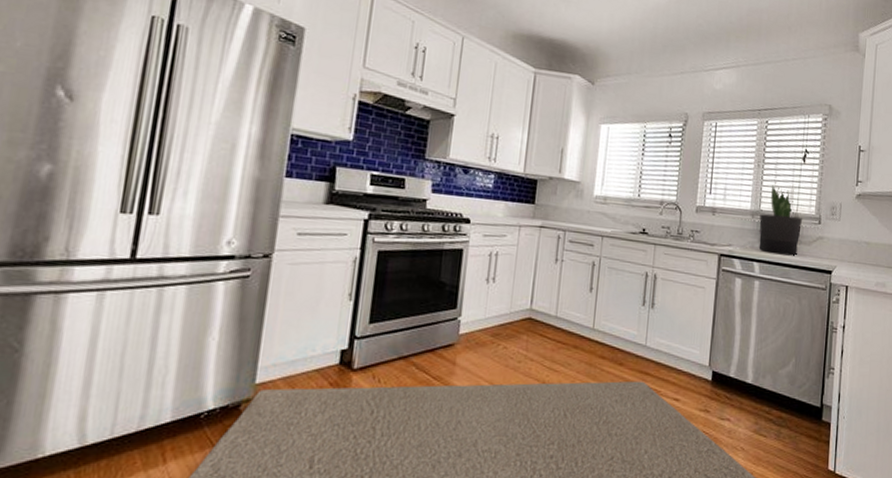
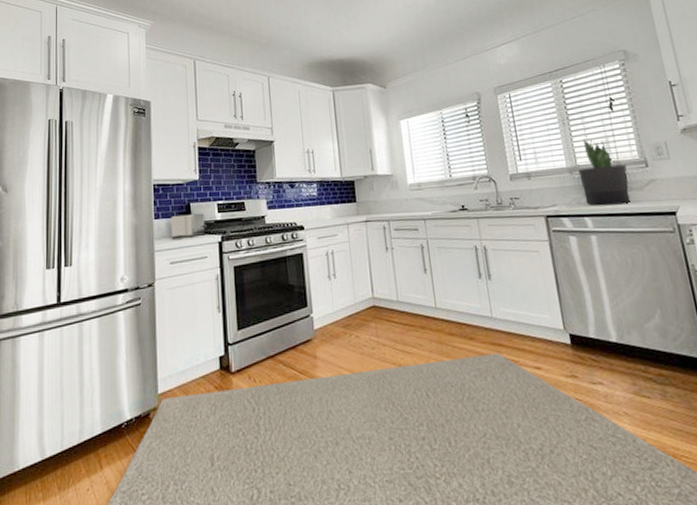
toaster: none [304,177,353,210] -> present [171,213,207,239]

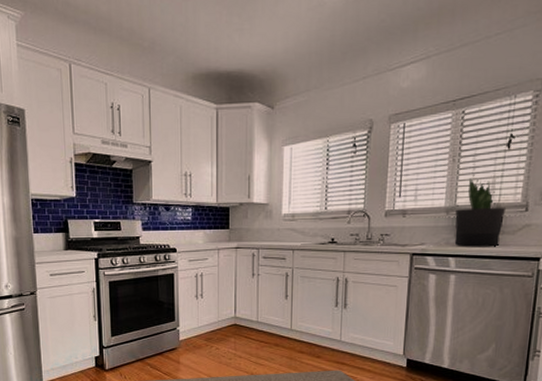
toaster: present [171,213,207,239] -> none [49,230,84,254]

